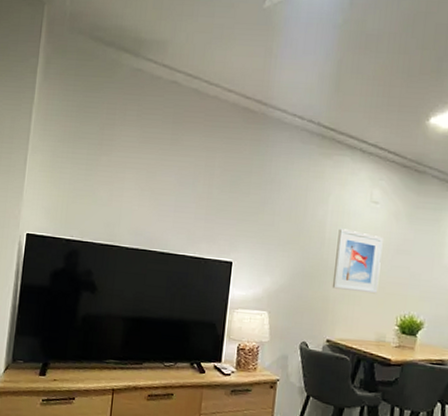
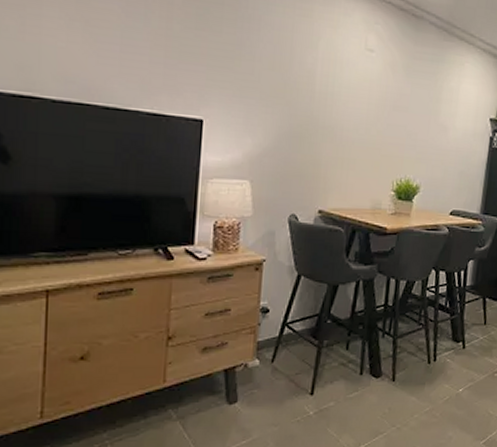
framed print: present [332,228,383,294] -> none [323,80,379,156]

